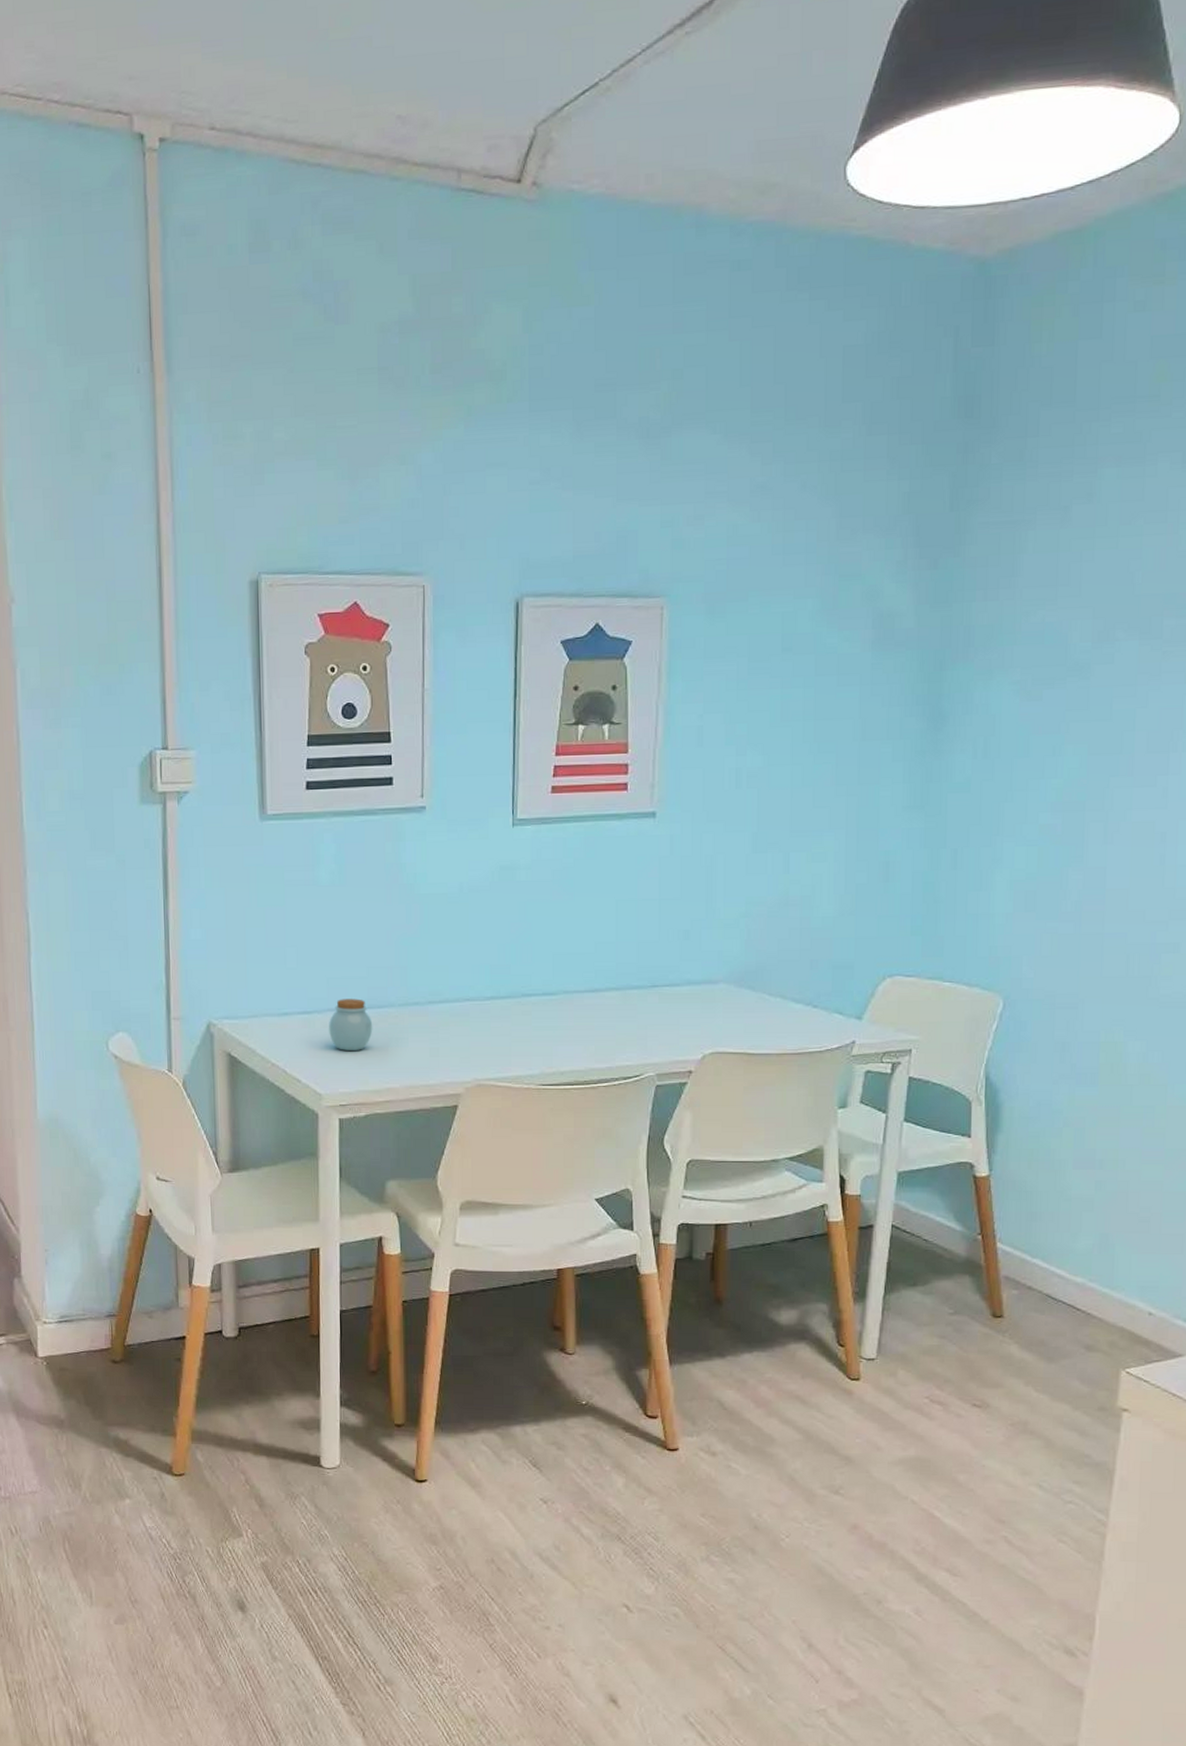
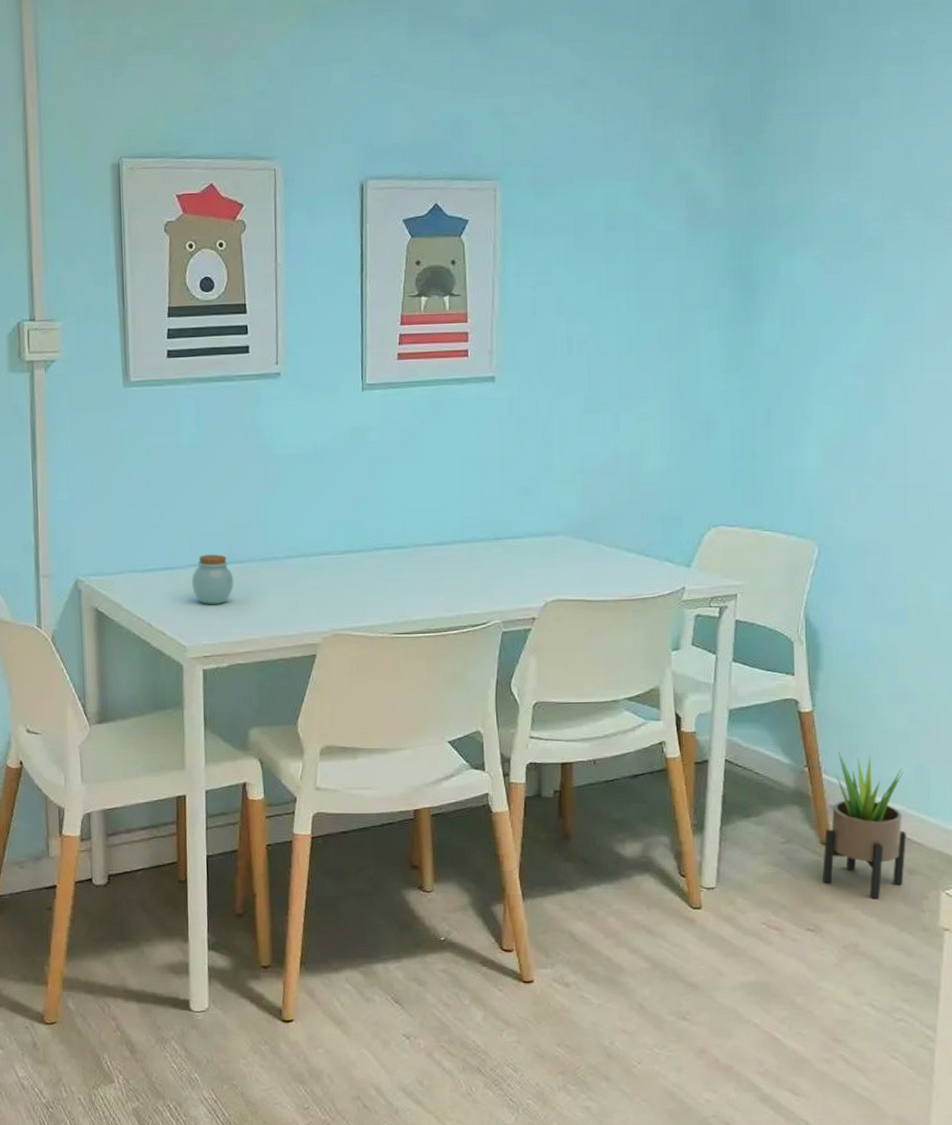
potted plant: none [992,1219,1087,1376] -> present [823,751,906,899]

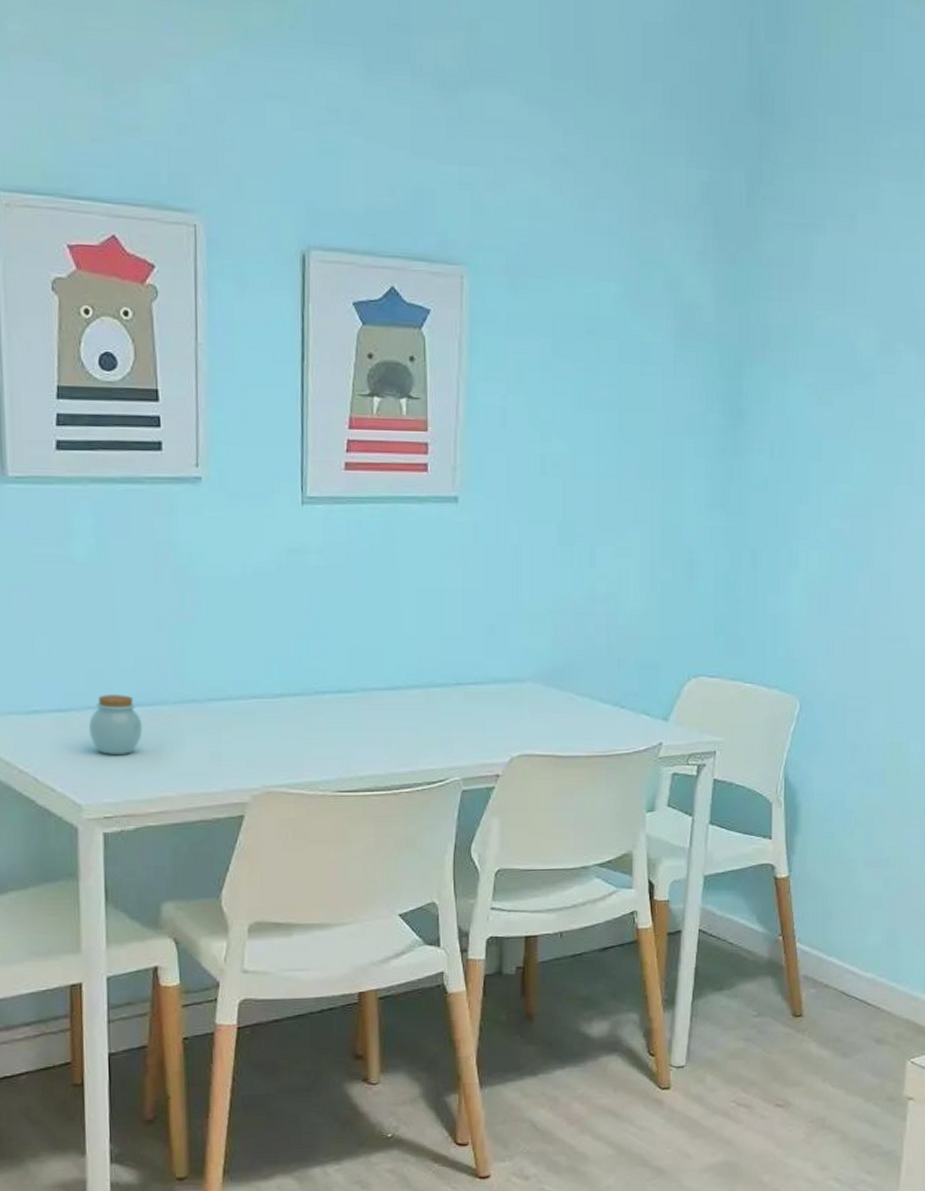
potted plant: present [823,751,906,899] -> none [793,919,876,1071]

